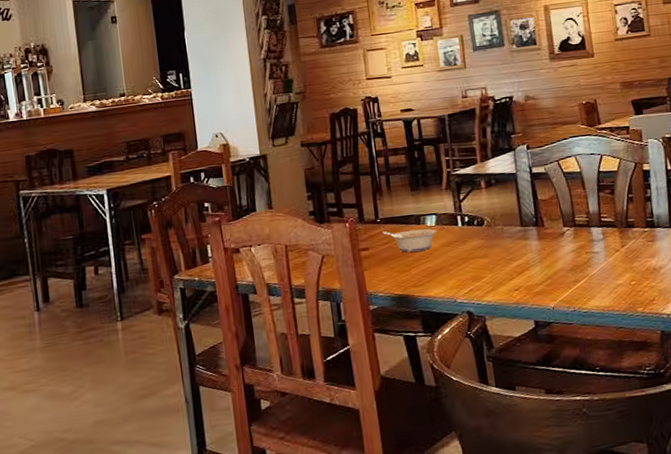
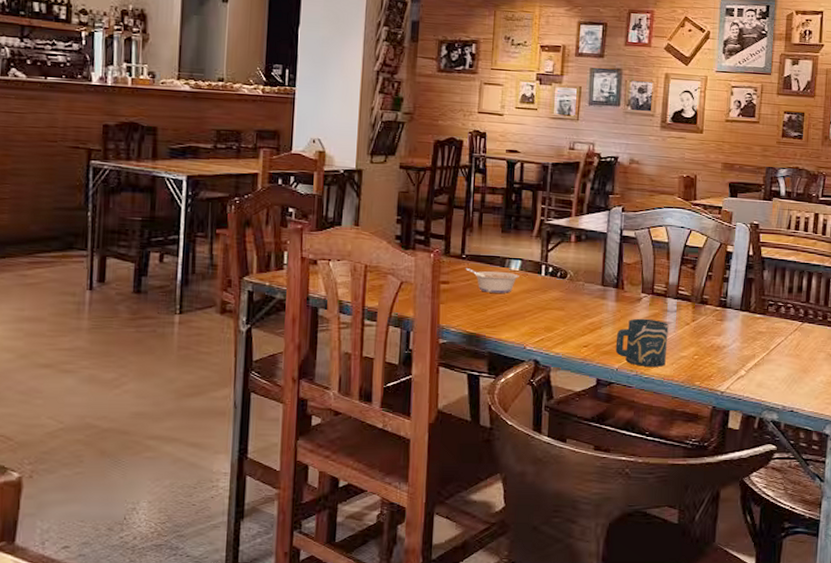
cup: none [546,251,603,302] -> present [615,318,669,367]

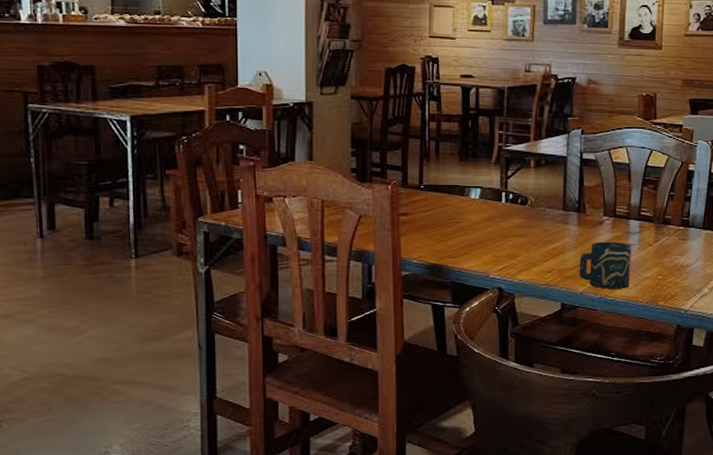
legume: present [466,268,519,293] -> none [425,199,480,222]

